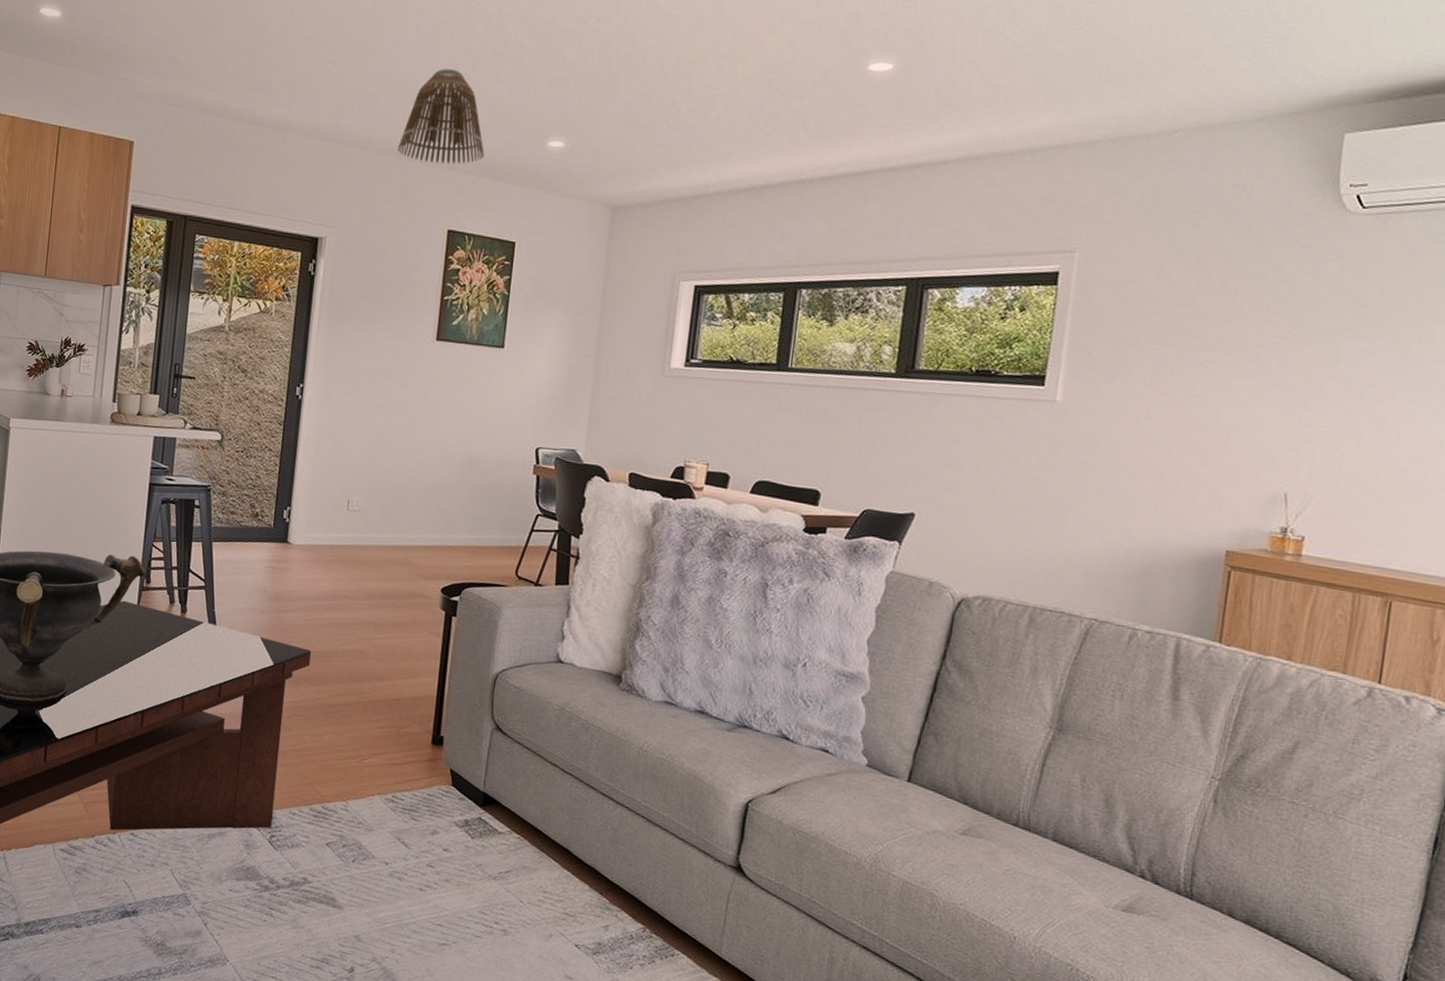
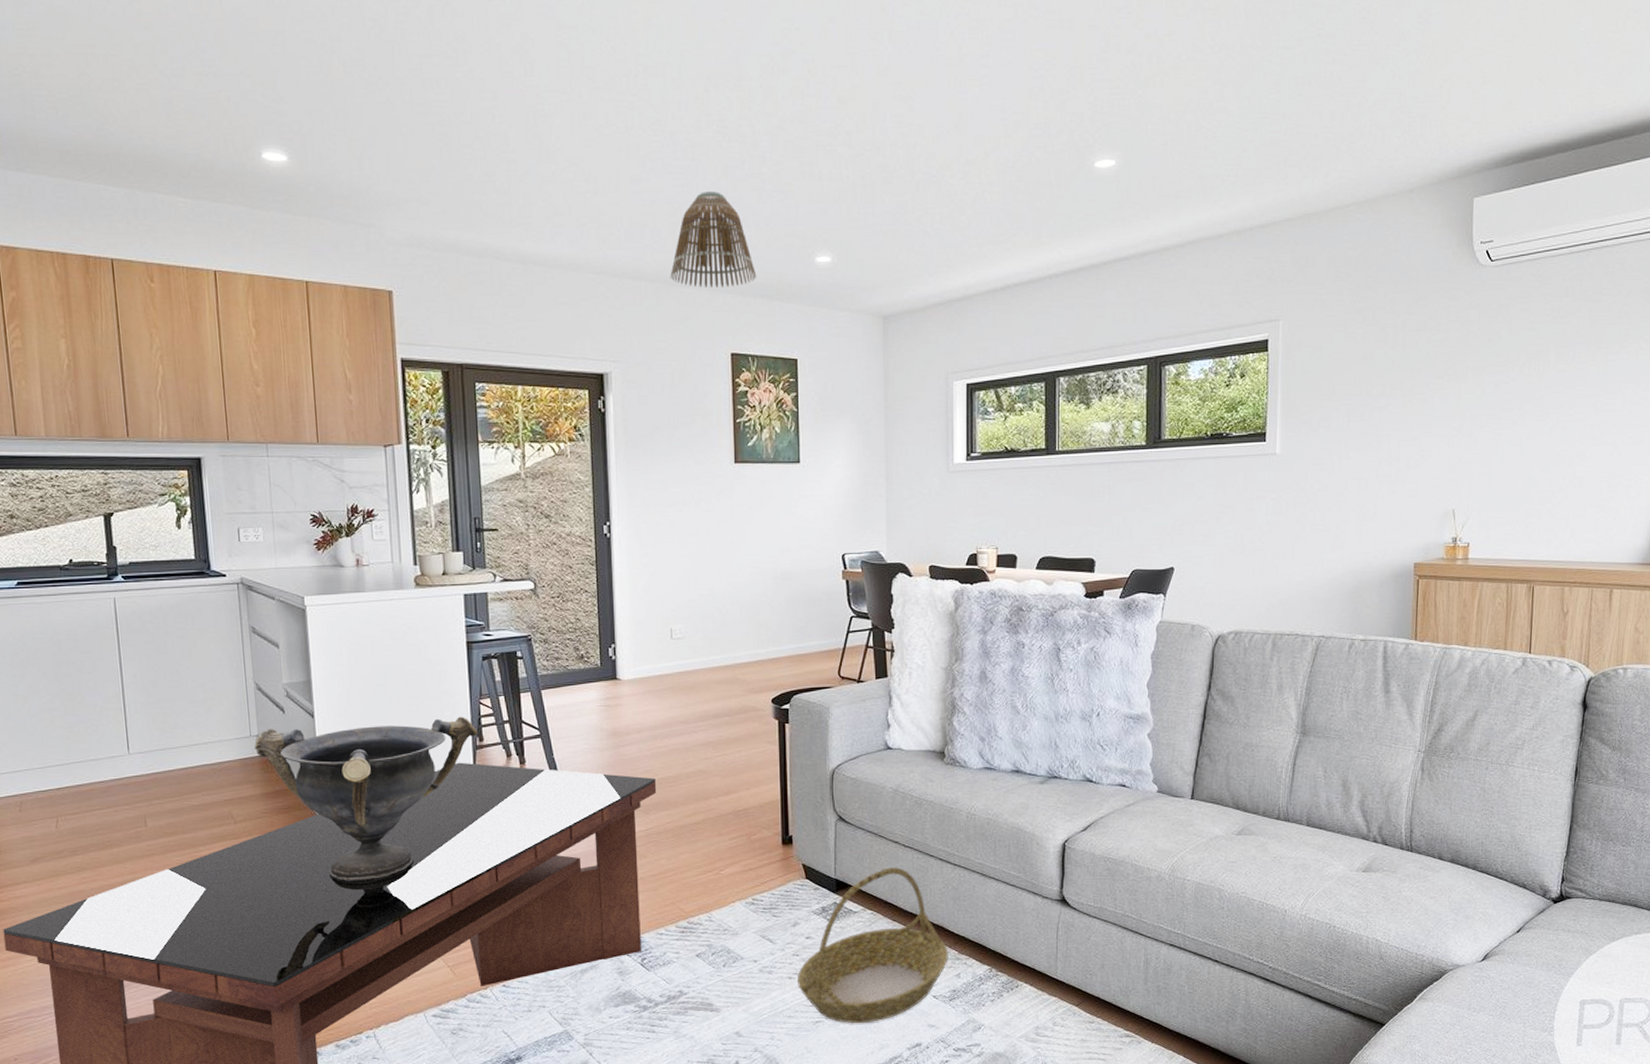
basket: none [427,791,599,959] -> present [796,867,948,1024]

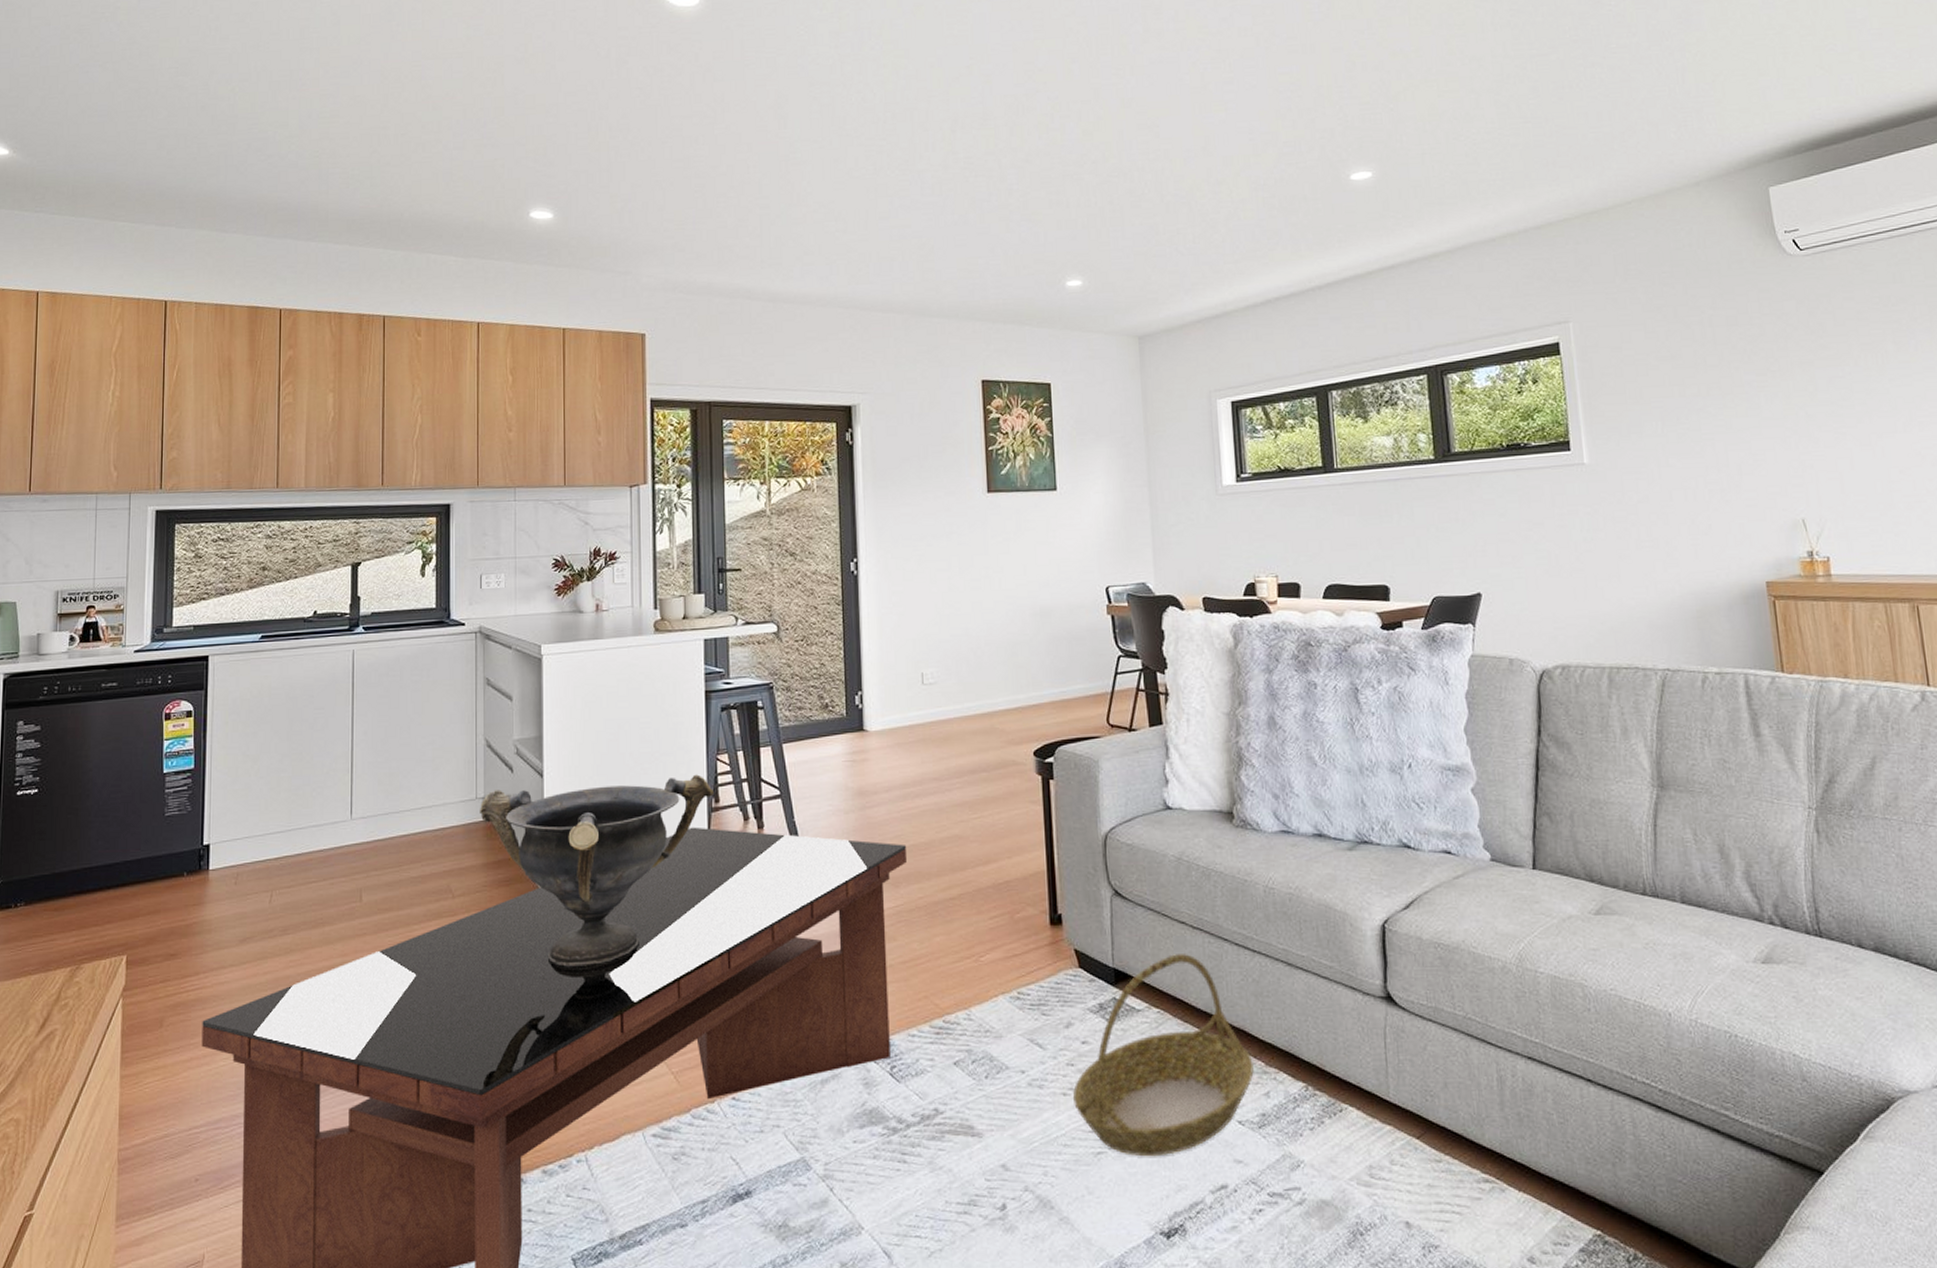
lamp shade: present [670,191,757,288] -> none [918,224,1007,317]

